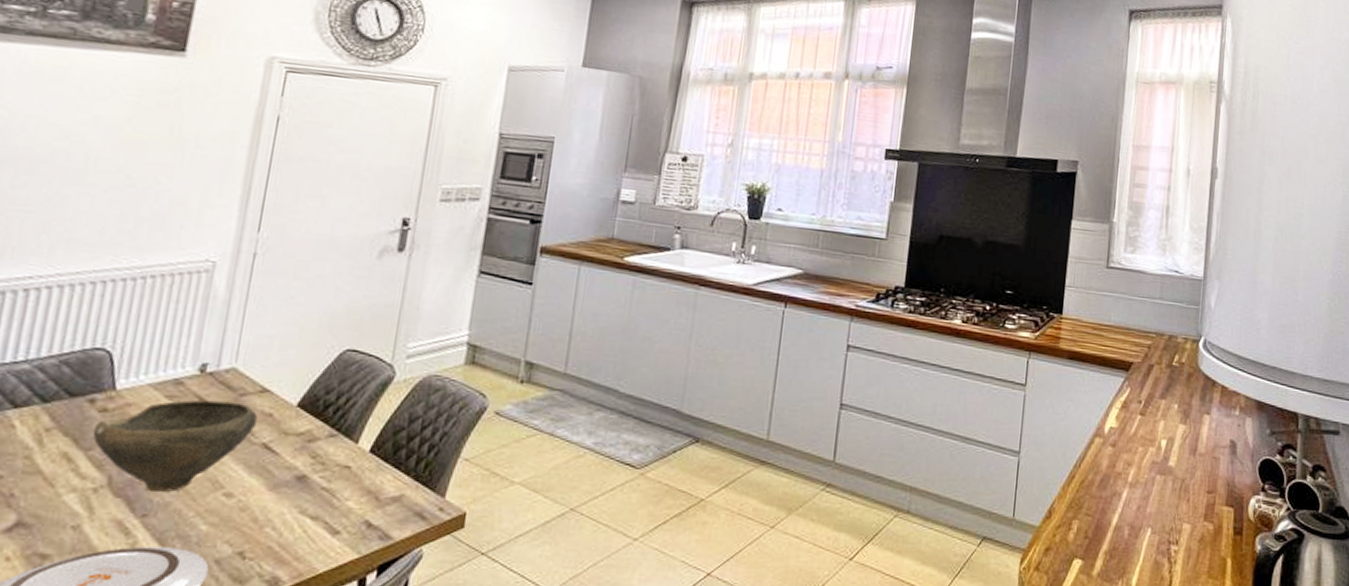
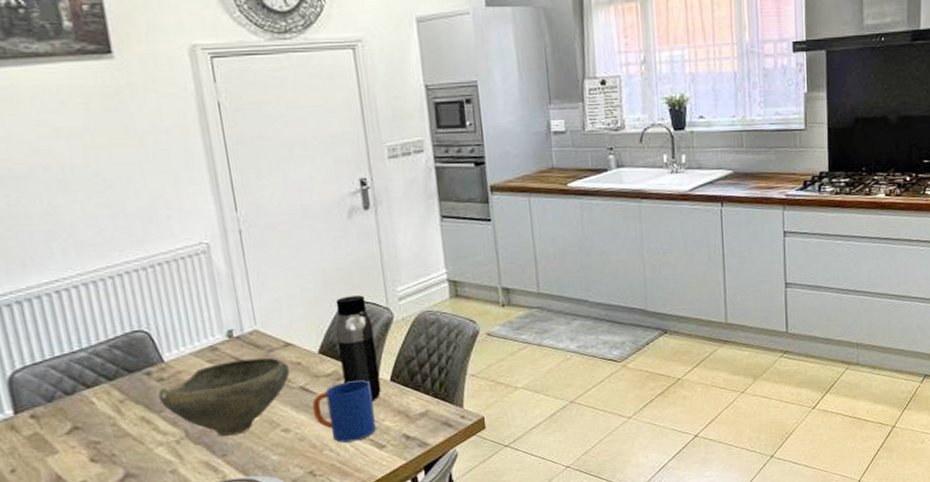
mug: none [267,445,346,521] -> present [312,380,376,443]
water bottle: none [315,344,370,474] -> present [335,295,382,402]

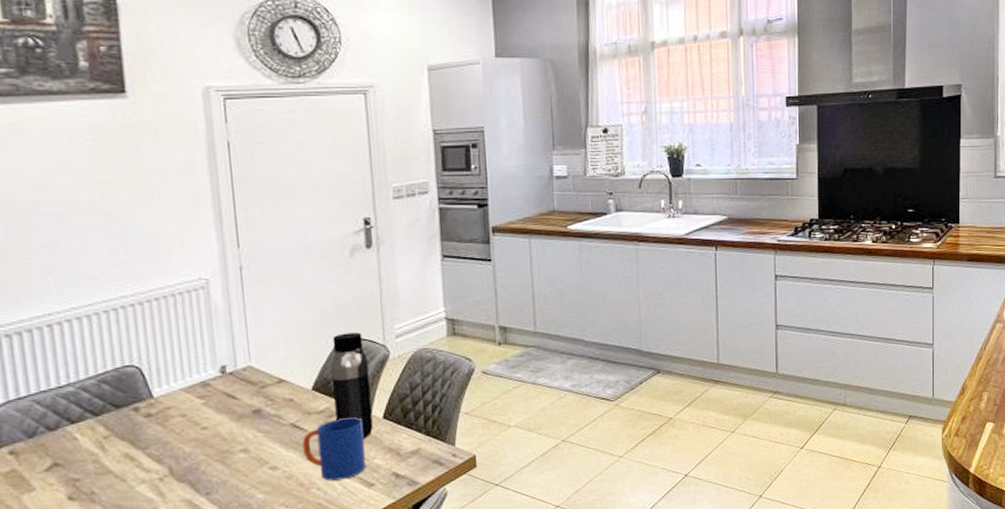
bowl: present [158,357,290,437] -> none [144,393,282,475]

